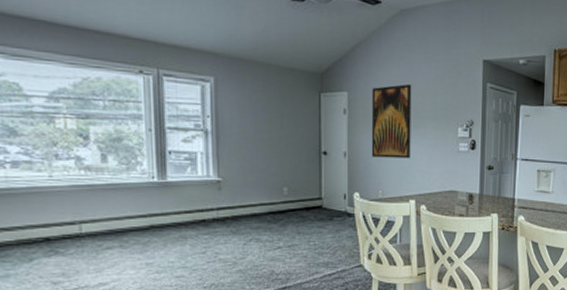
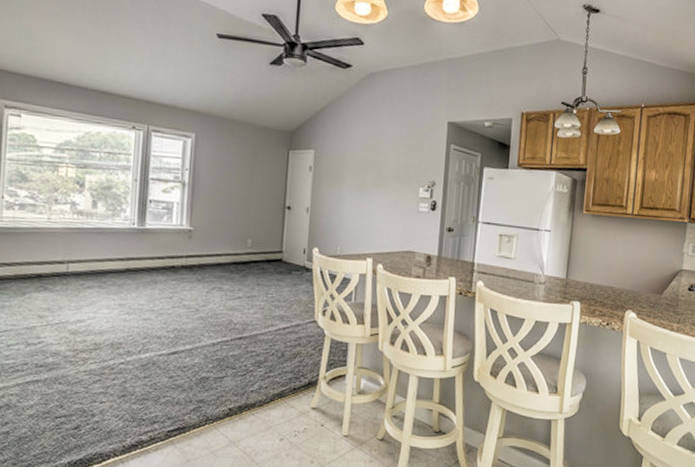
wall art: present [371,83,412,159] -> none [332,143,376,217]

